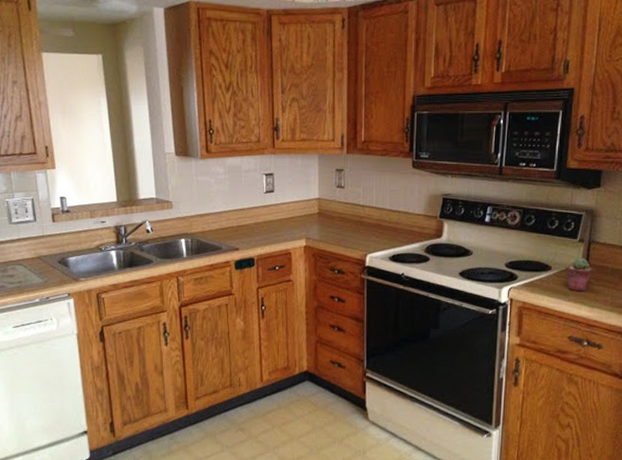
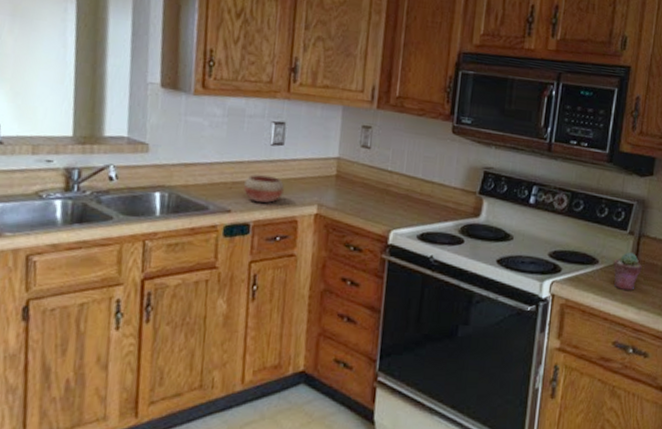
bowl: none [246,218,278,240] -> present [243,174,284,203]

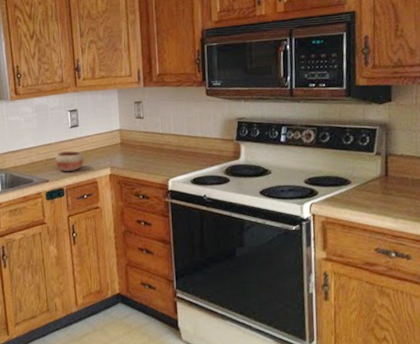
potted succulent: present [613,252,642,290] -> none [365,171,393,203]

